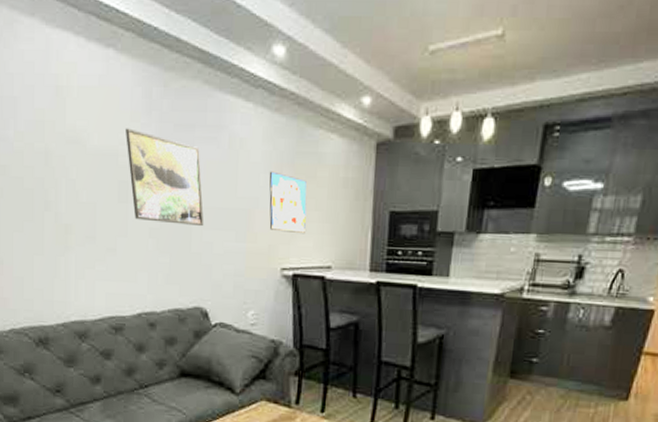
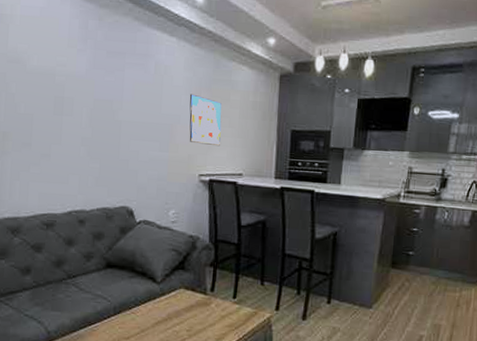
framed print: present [126,128,204,227] -> none [63,52,132,138]

